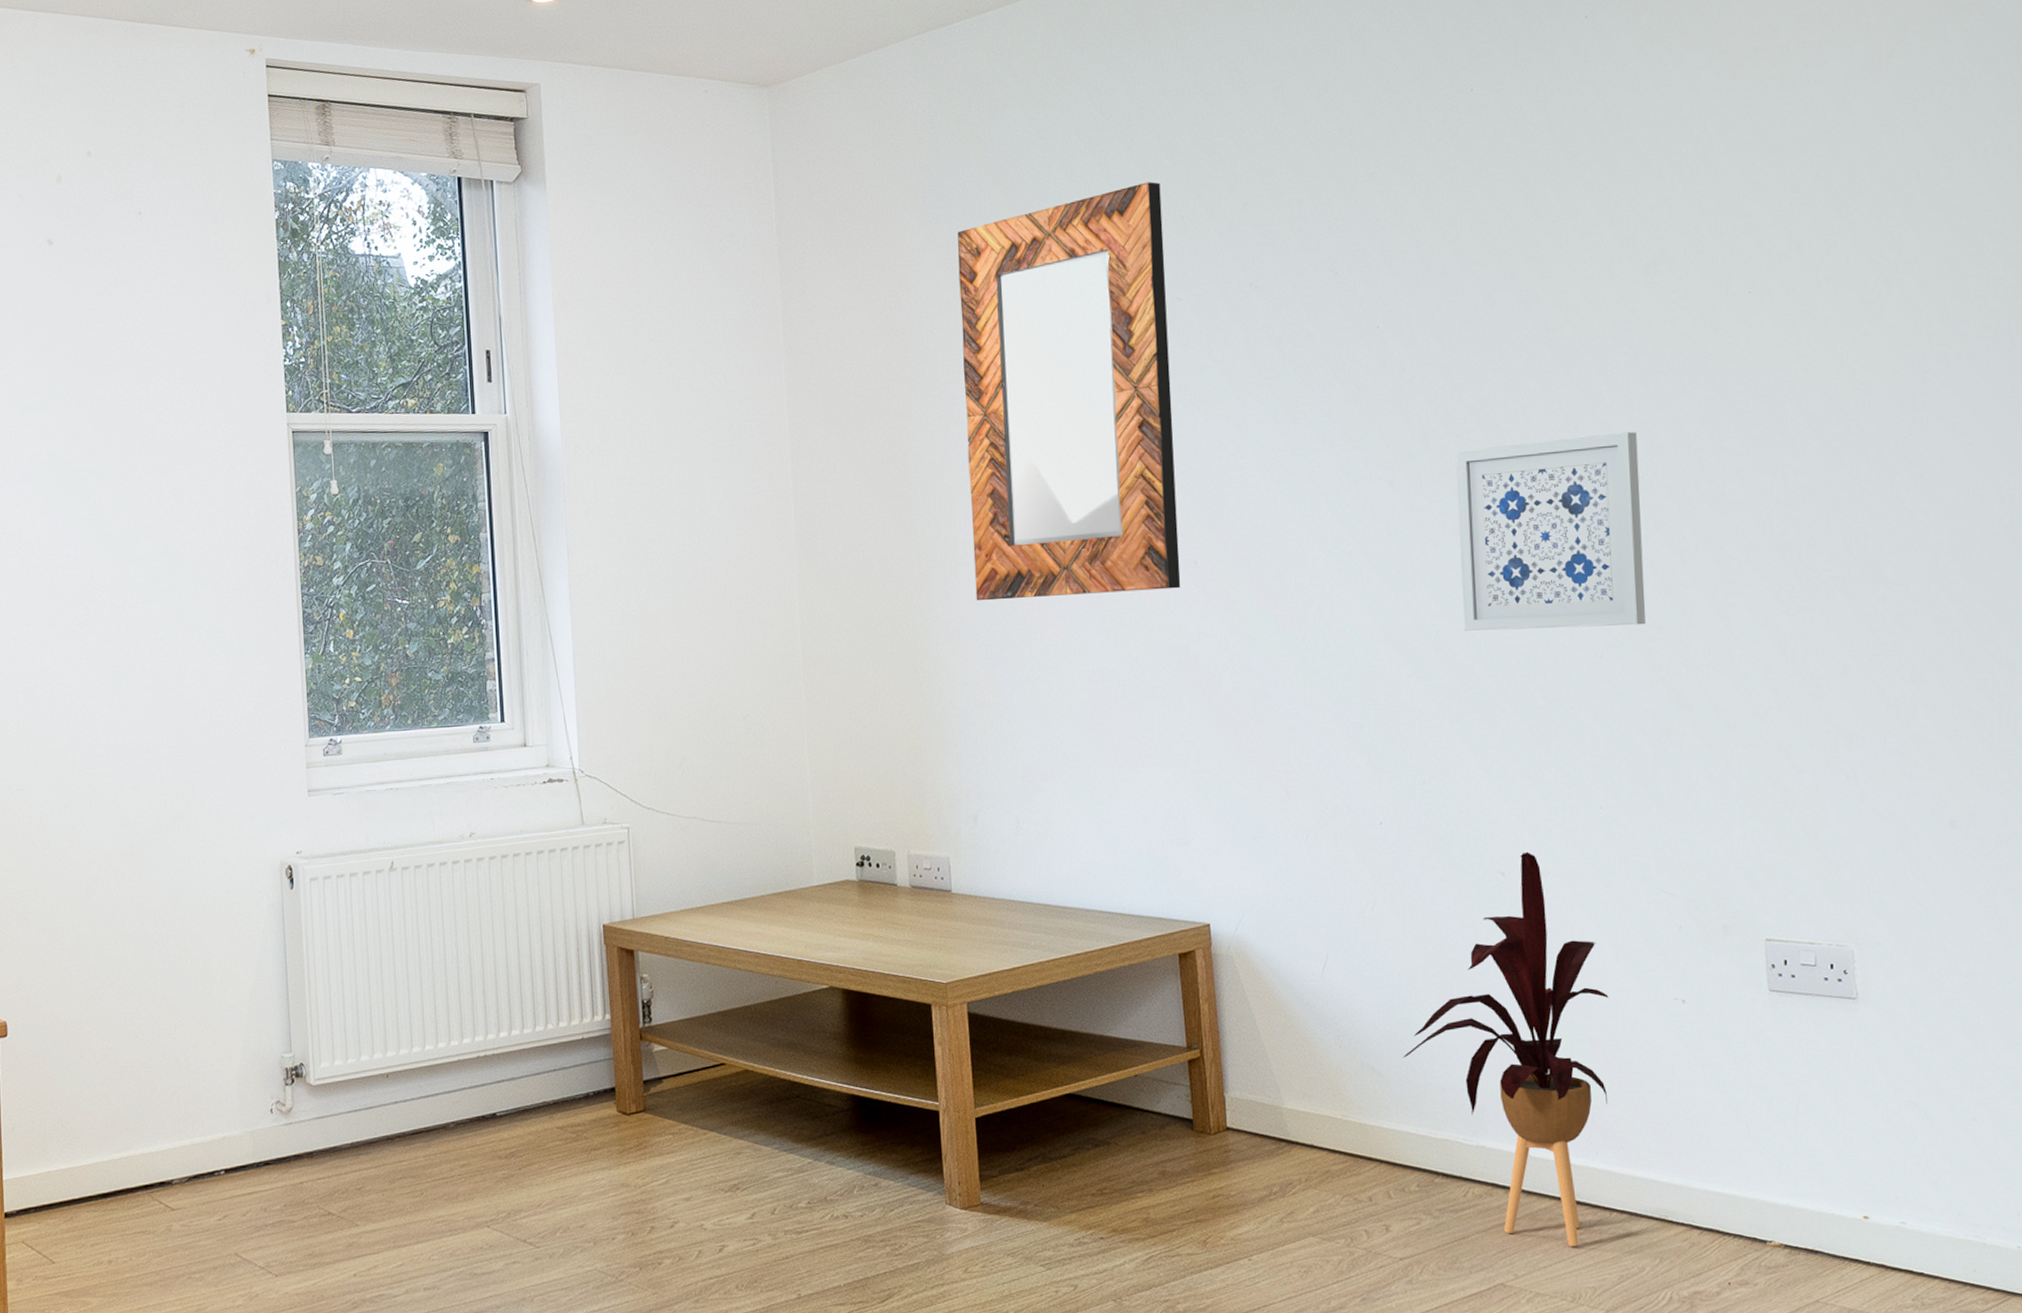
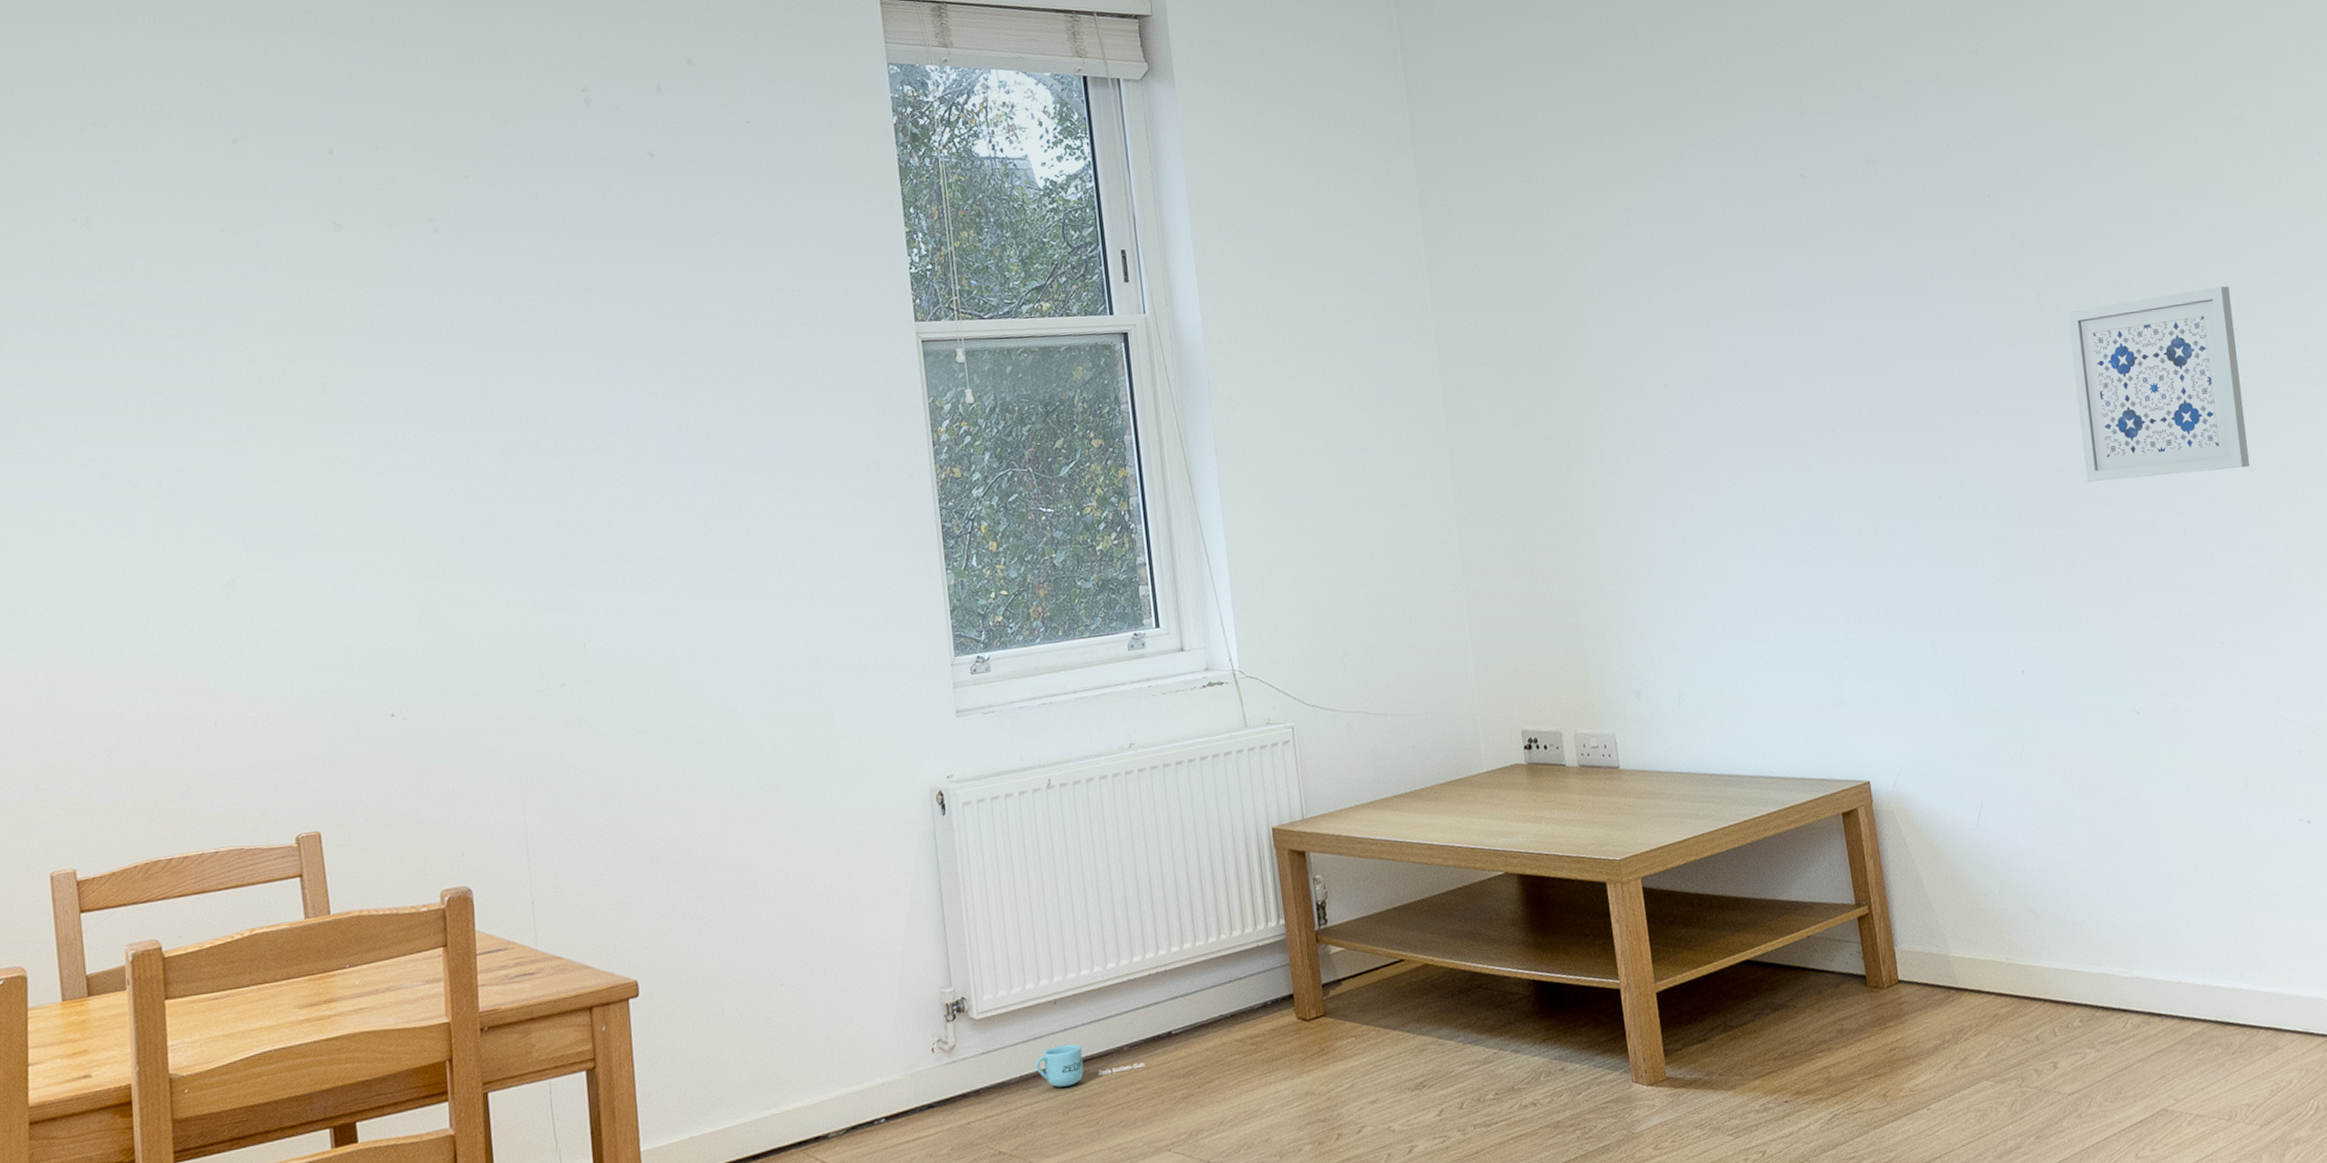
mug: none [366,1116,469,1157] -> present [1035,1044,1145,1088]
home mirror: present [957,182,1181,601] -> none [1587,63,1822,478]
house plant: present [1403,851,1609,1246] -> none [2058,689,2248,1066]

